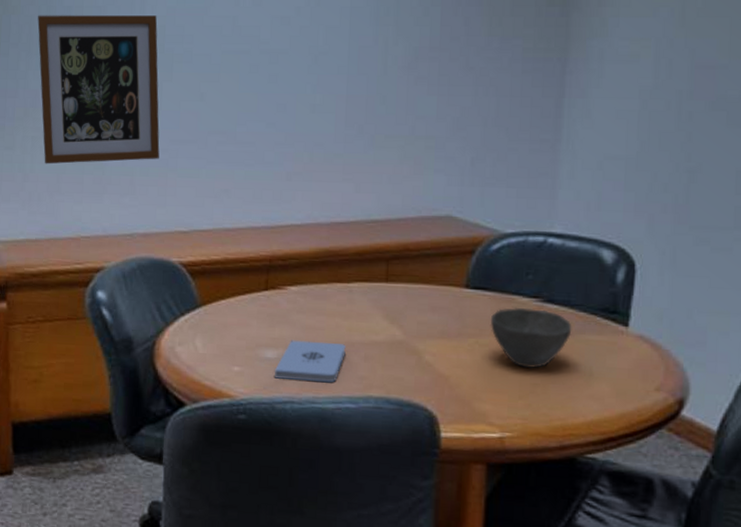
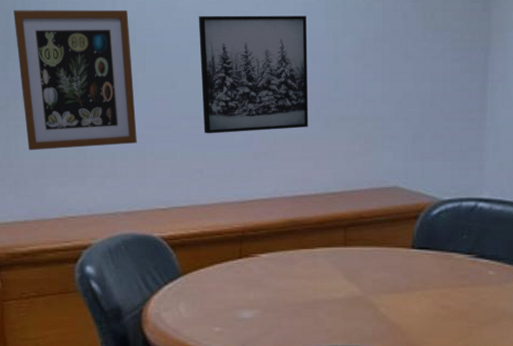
wall art: none [232,21,353,151] -> present [198,15,309,134]
notepad: present [275,340,346,383] -> none [251,301,312,337]
bowl: present [490,308,572,369] -> none [433,264,500,315]

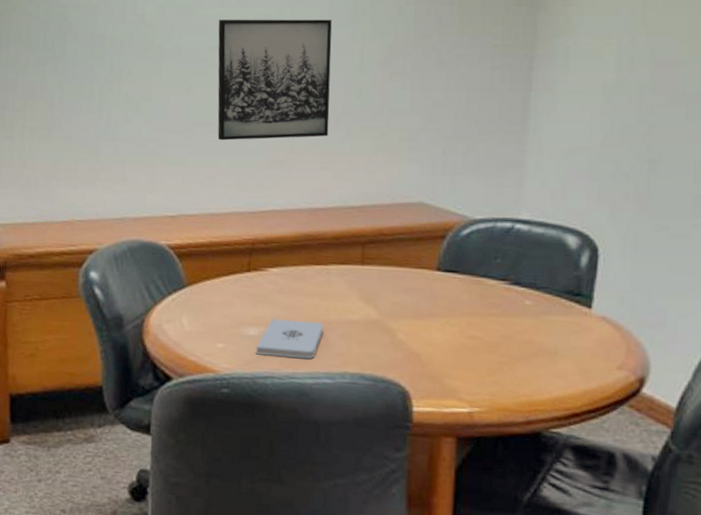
wall art: present [14,10,137,151] -> none [36,13,150,153]
notepad: none [251,301,312,337] -> present [256,319,324,360]

